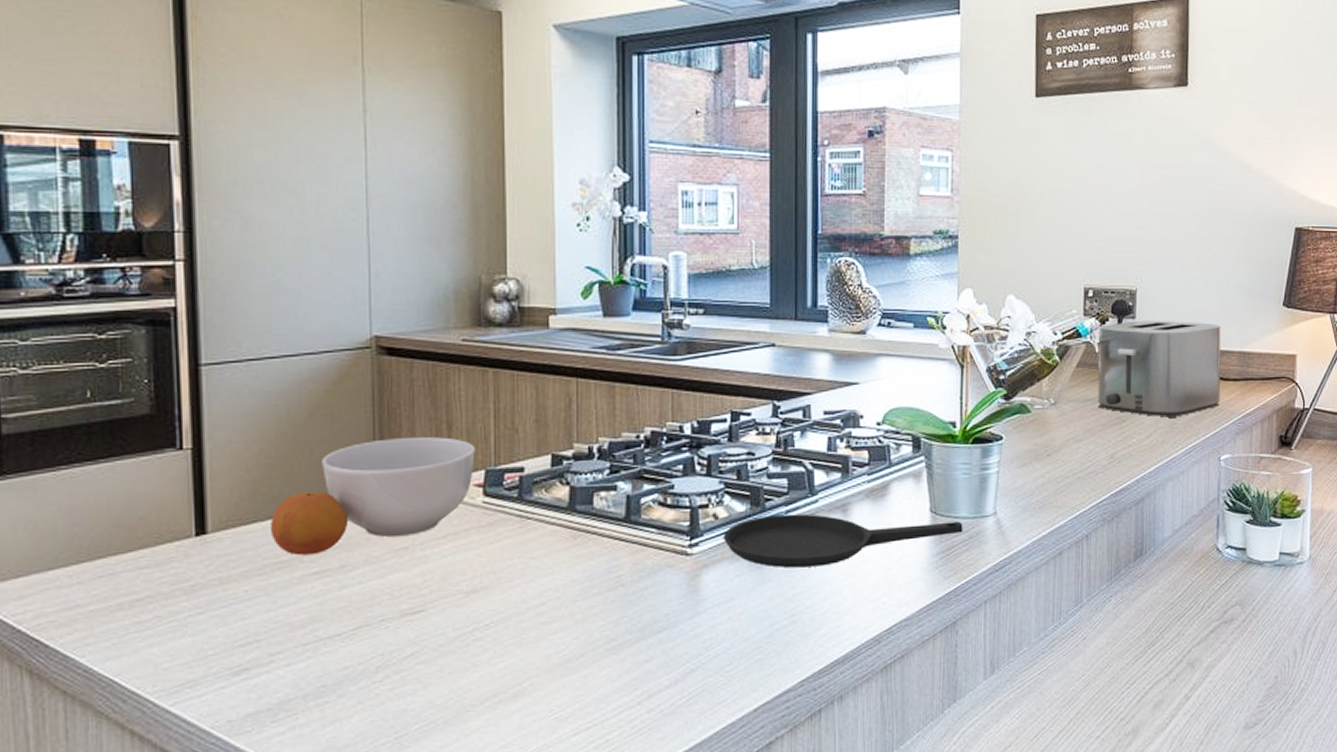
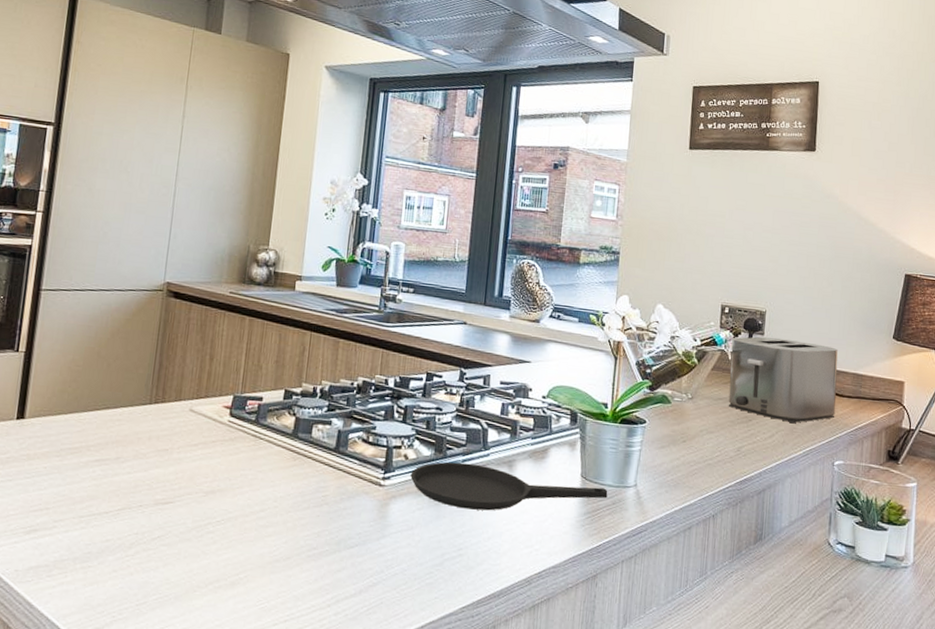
fruit: present [271,490,349,556] -> none [70,395,128,446]
bowl: present [322,437,475,538] -> none [114,361,228,440]

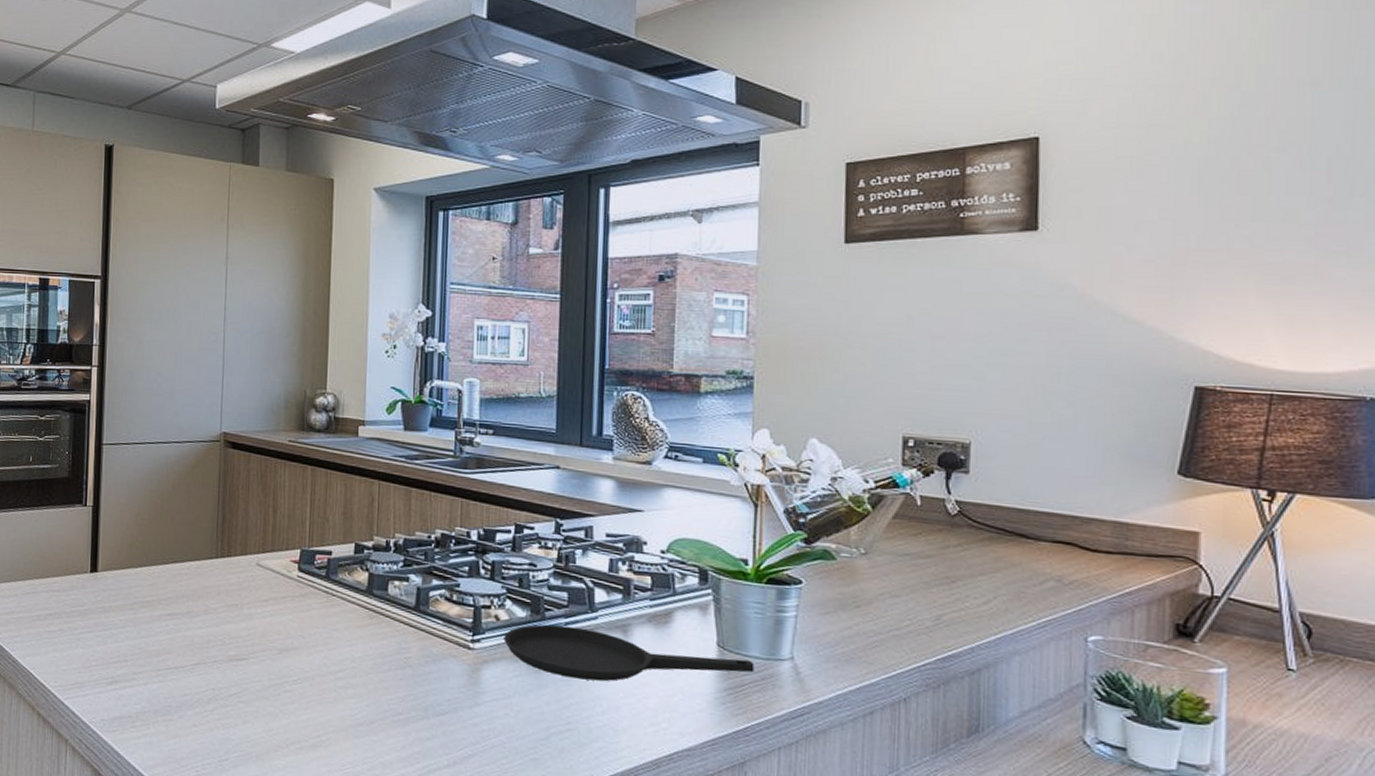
toaster: present [728,337,838,424] -> none [919,475,1088,587]

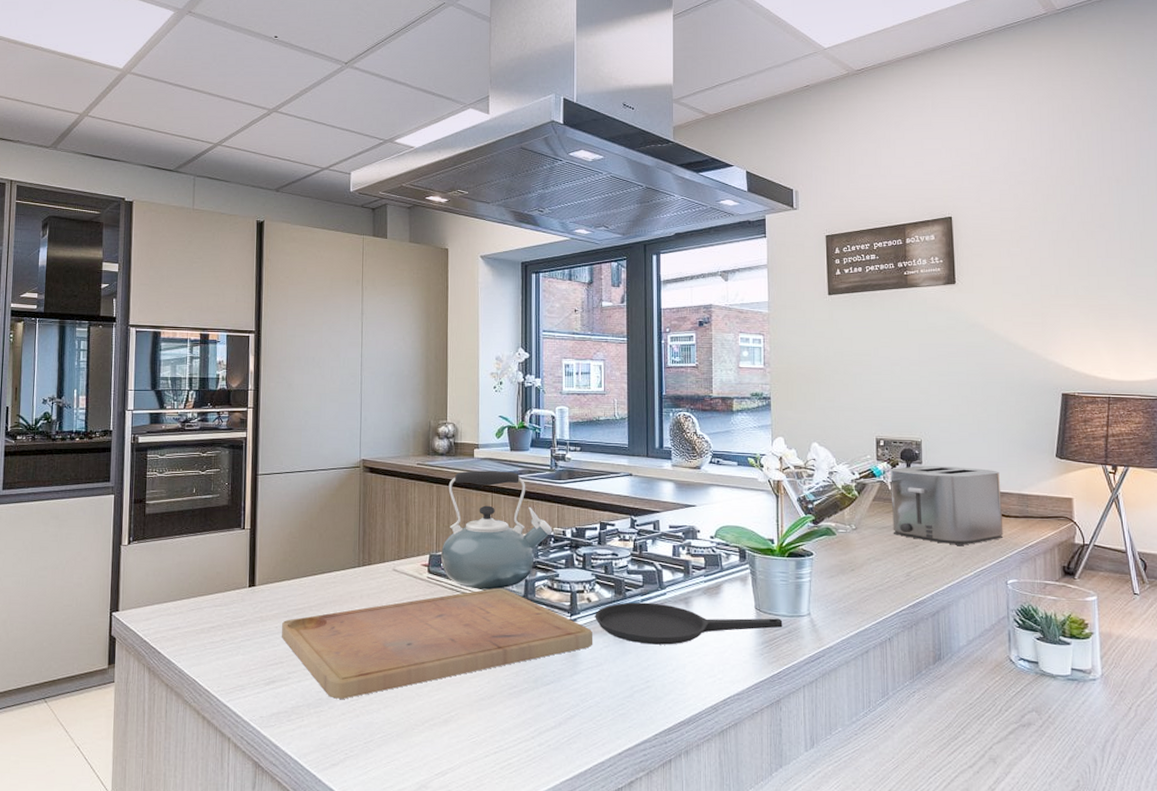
cutting board: none [126,594,501,709] -> present [282,587,593,699]
kettle: none [313,452,454,597] -> present [440,470,552,590]
toaster: none [919,475,1088,587] -> present [890,465,1004,546]

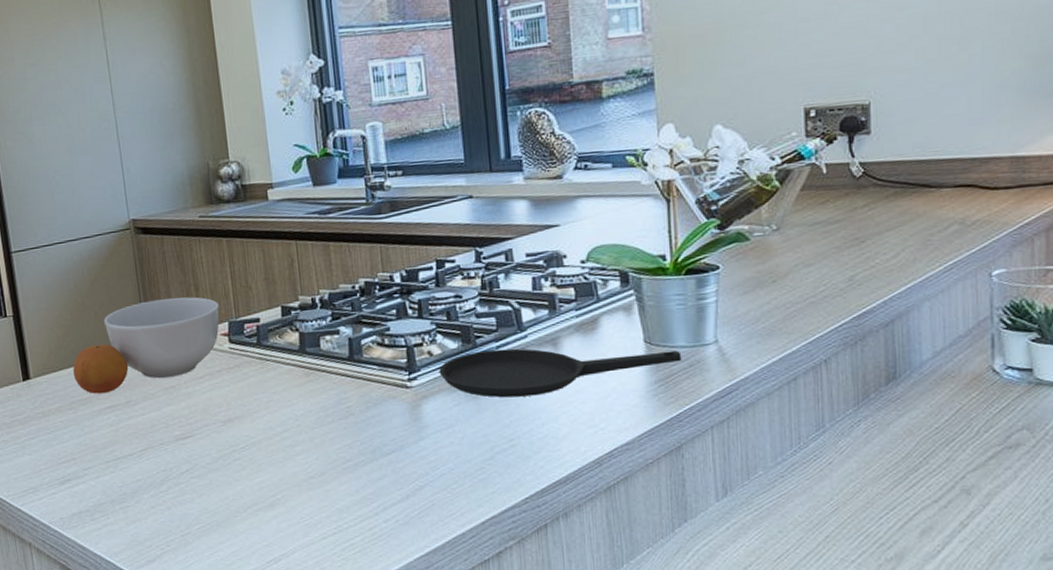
cutting board: present [282,587,593,699] -> none [68,350,440,492]
fruit: none [293,562,341,606] -> present [73,343,129,394]
bowl: none [326,529,423,598] -> present [104,297,220,379]
kettle: present [440,470,552,590] -> none [241,211,376,356]
toaster: present [890,465,1004,546] -> none [825,129,988,236]

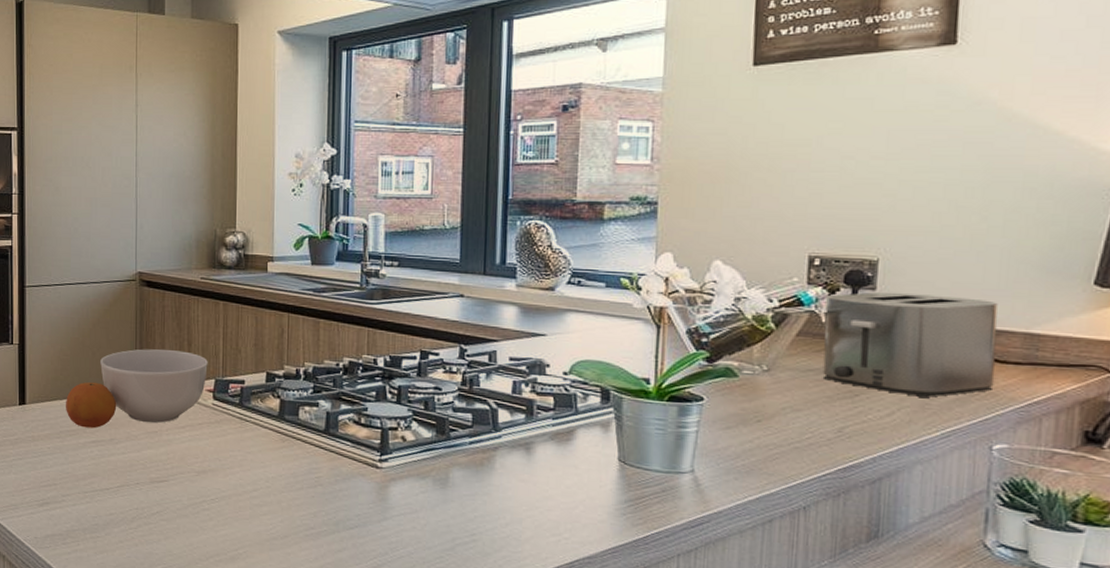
frying pan: present [439,348,682,398] -> none [410,444,655,496]
toaster: none [825,129,988,236] -> present [822,292,998,399]

